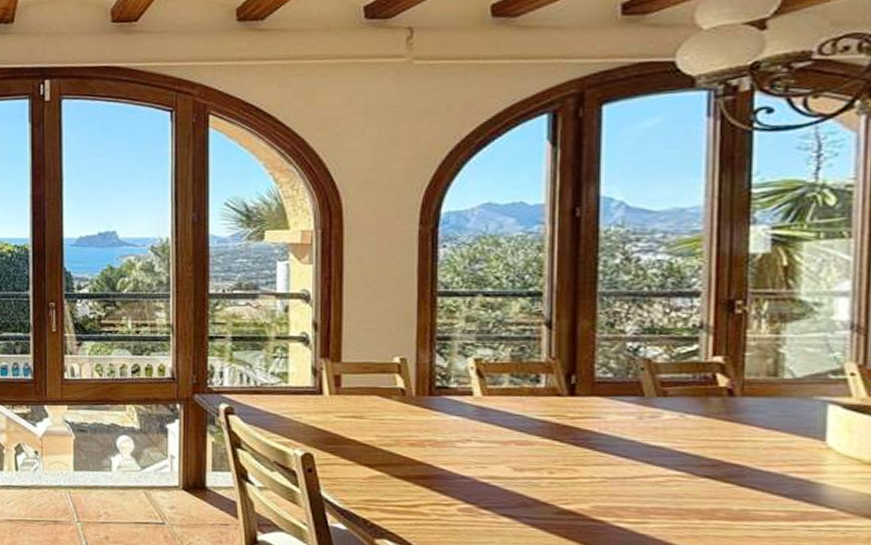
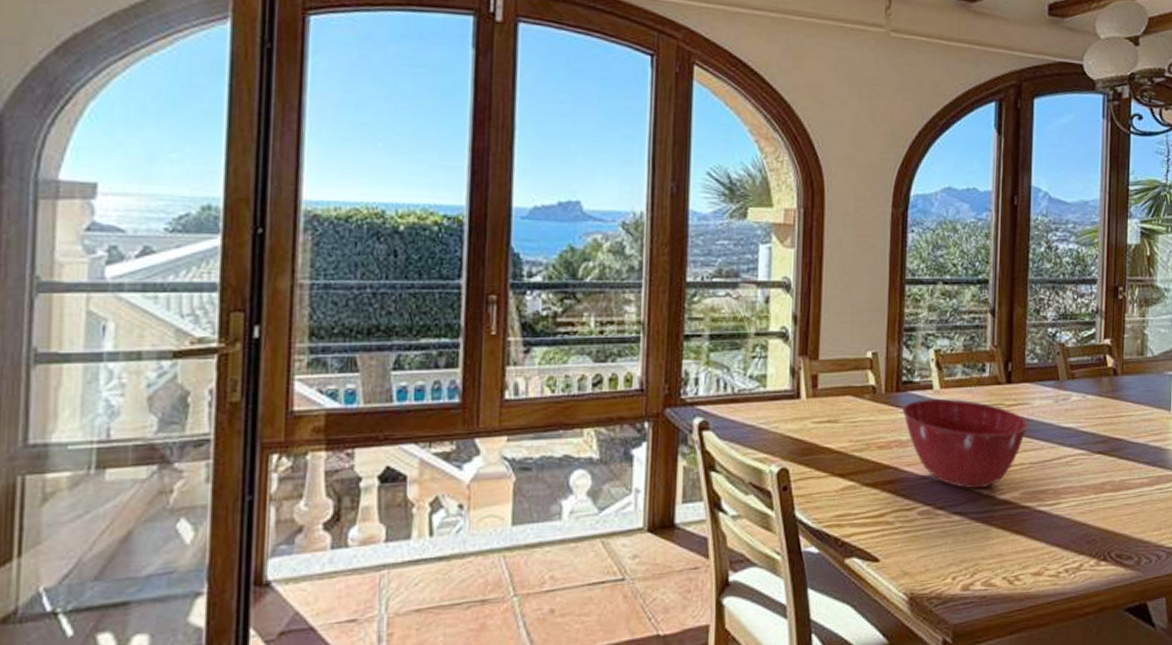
mixing bowl: none [436,404,600,496] -> present [902,399,1028,489]

